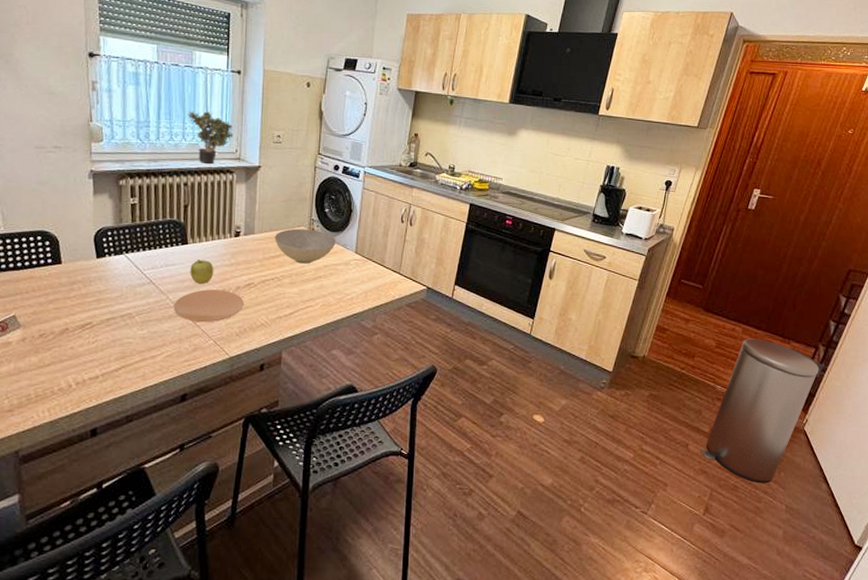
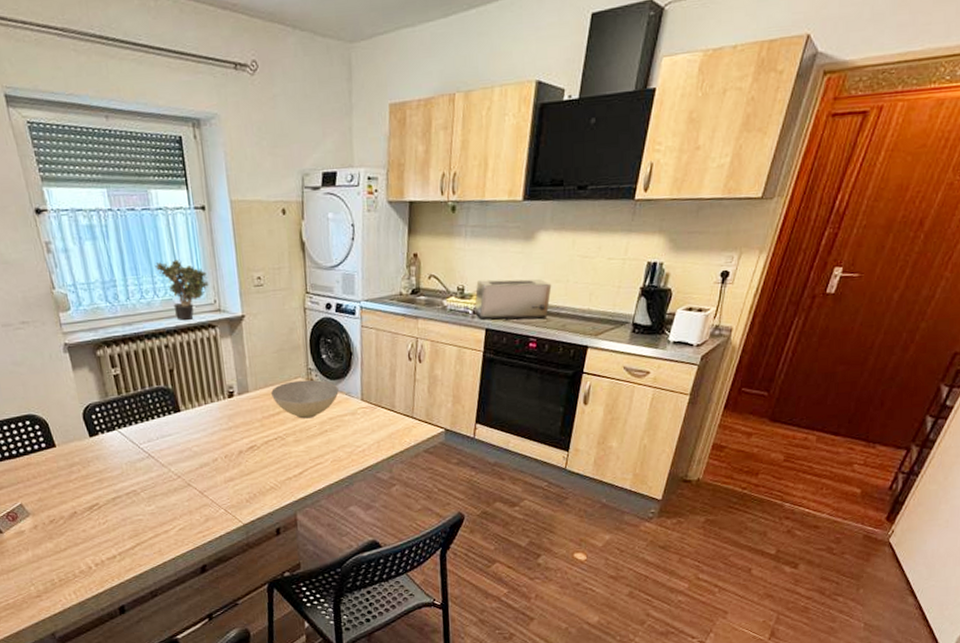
plate: present [173,289,244,323] -> none [177,456,250,492]
fruit: present [190,260,214,284] -> none [187,426,213,453]
toaster: none [462,162,528,201] -> present [474,279,552,321]
pedal bin: present [700,338,824,484] -> none [765,446,916,603]

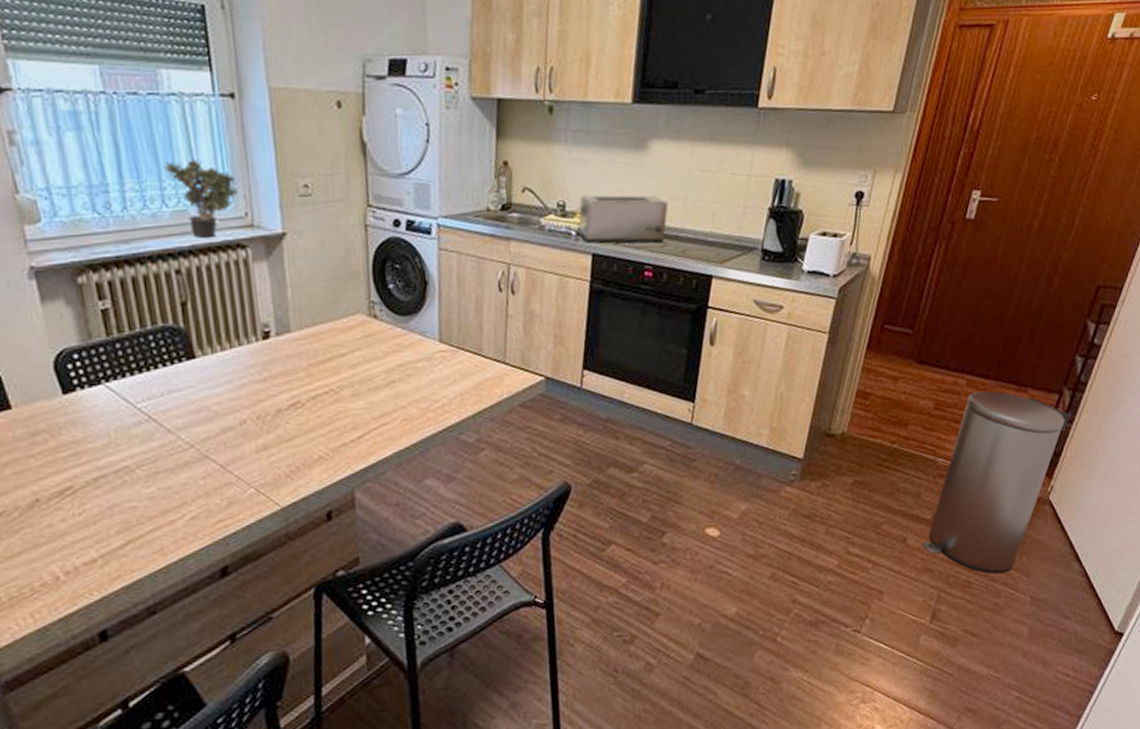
bowl: present [271,379,339,419] -> none [321,315,410,366]
pedal bin: none [765,446,916,603] -> present [922,390,1070,574]

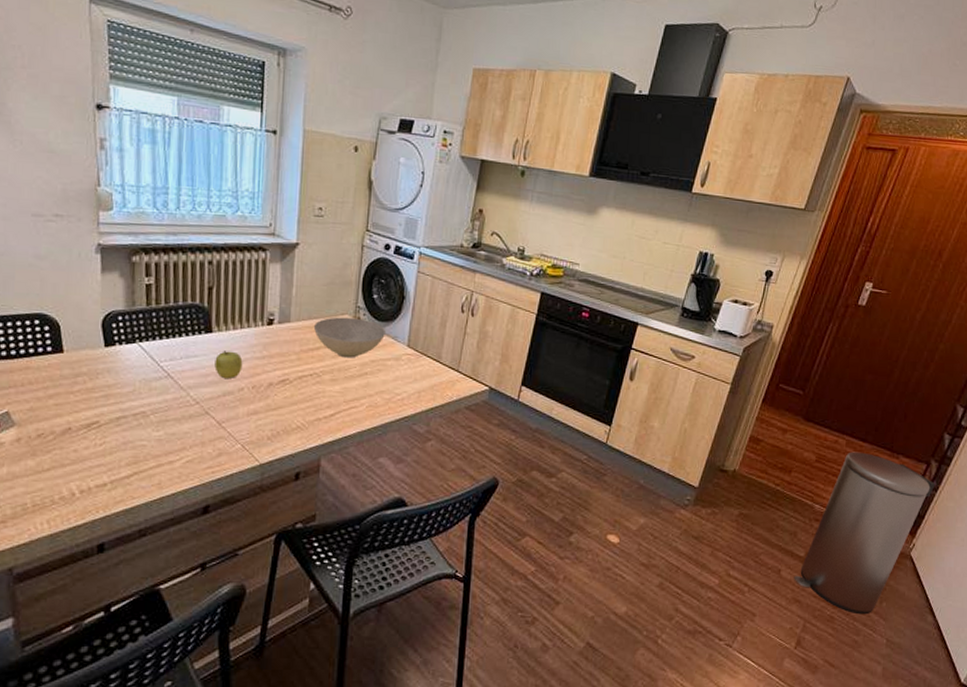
potted plant: present [163,159,239,238] -> none [213,176,268,239]
fruit: none [204,377,241,413] -> present [214,351,243,380]
bowl: none [321,315,410,366] -> present [314,317,385,358]
toaster: present [578,195,669,244] -> none [532,244,609,290]

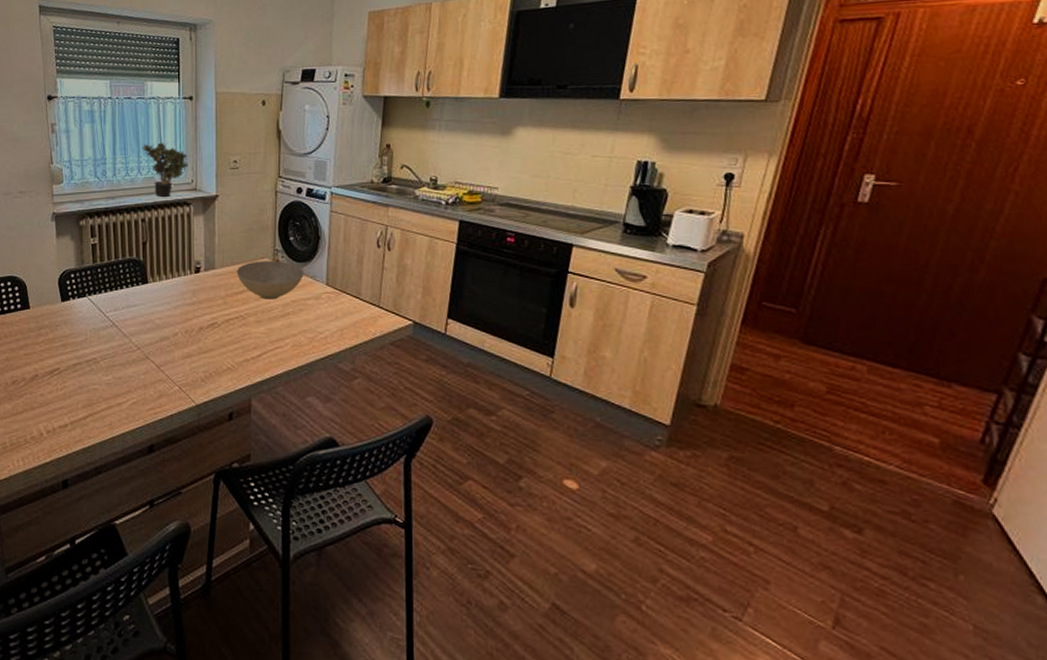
potted plant: none [213,176,268,239] -> present [142,142,189,197]
fruit: present [214,351,243,380] -> none [152,299,176,326]
pedal bin: present [794,451,935,615] -> none [817,380,1016,590]

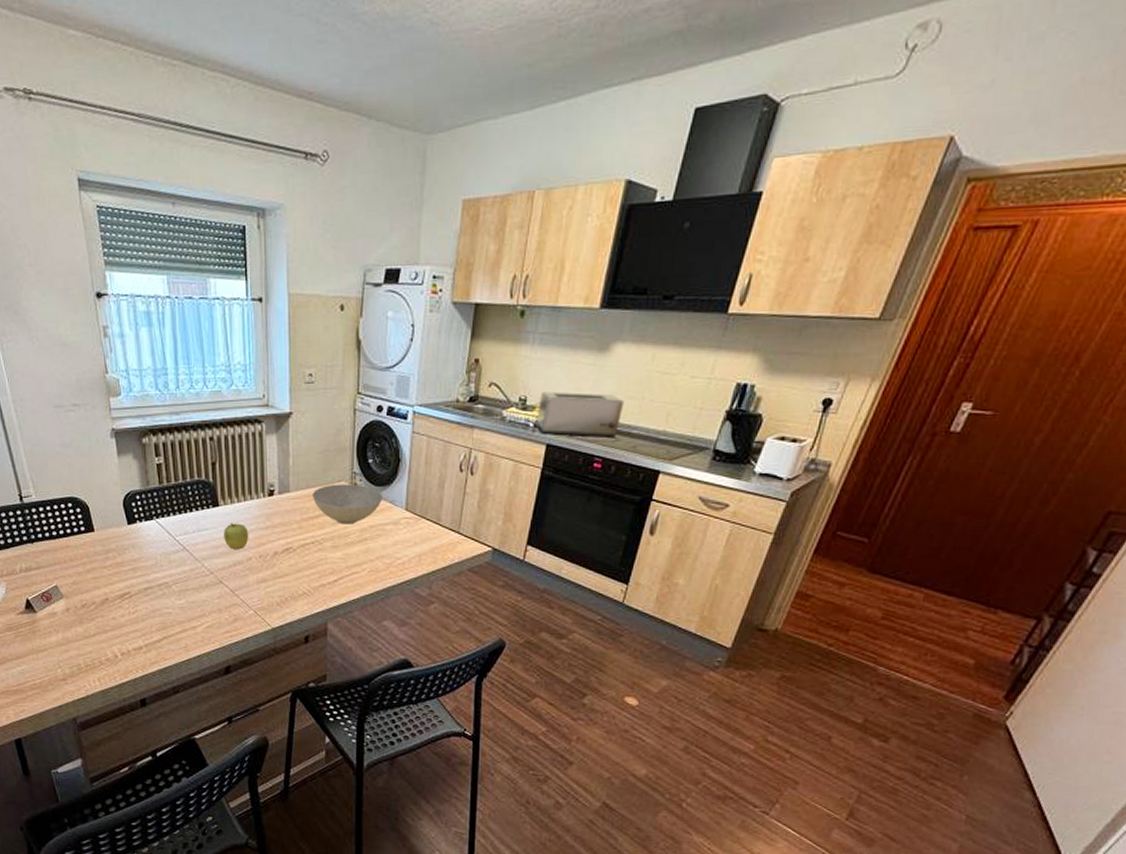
potted plant: present [142,142,189,197] -> none [207,351,259,413]
fruit: none [152,299,176,326] -> present [224,523,249,550]
toaster: none [448,172,531,213] -> present [536,391,625,438]

